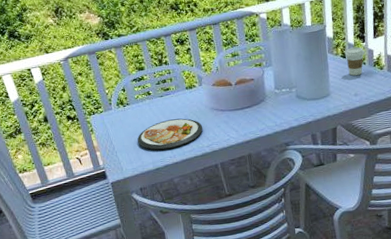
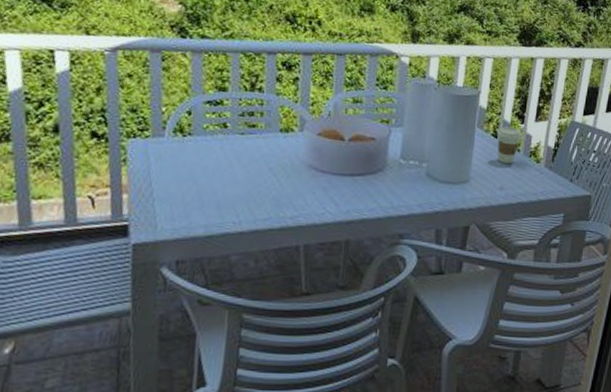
dish: present [137,118,203,150] -> none [191,168,292,212]

